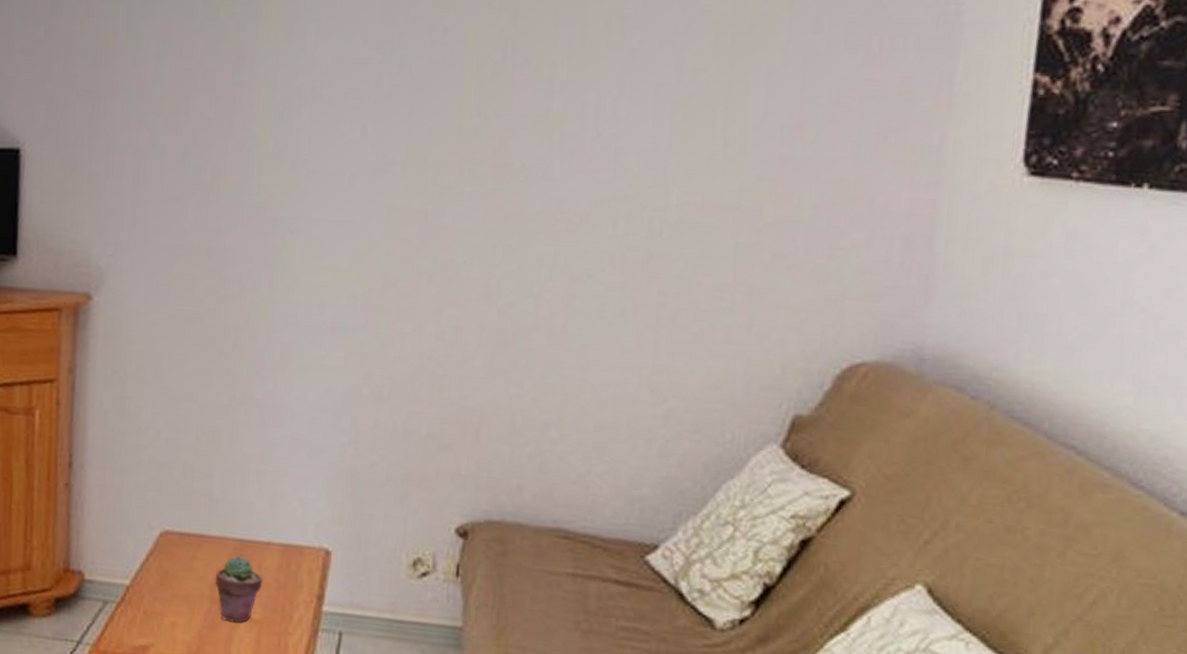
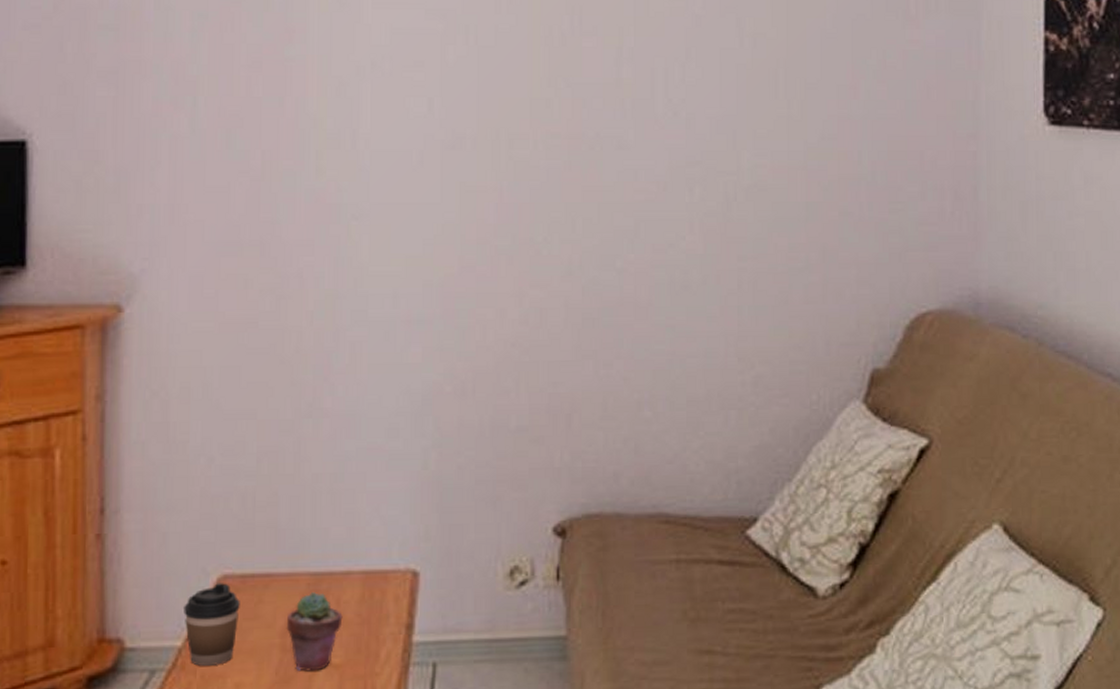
coffee cup: none [132,537,178,605] -> present [184,583,240,666]

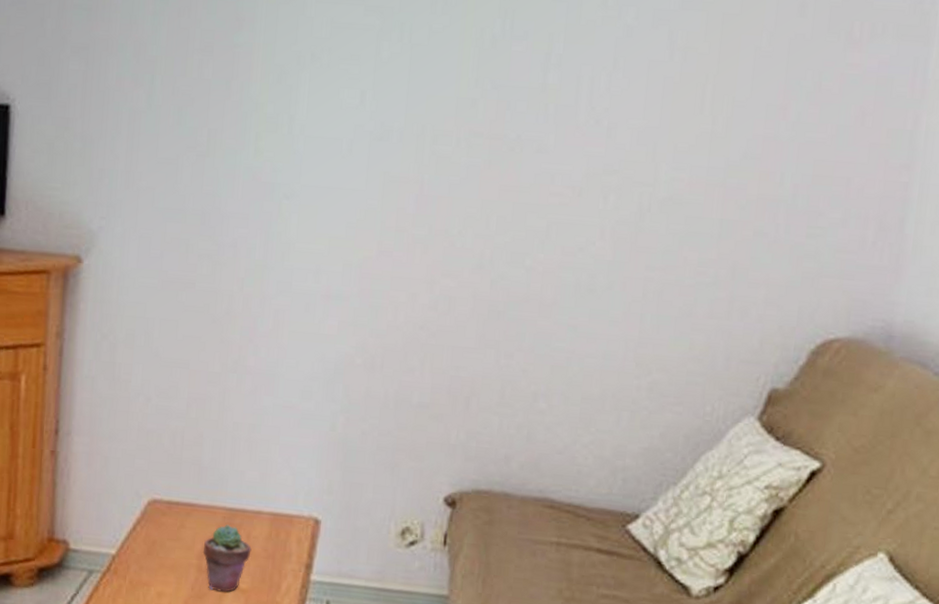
coffee cup: present [184,583,240,666] -> none [118,505,166,575]

